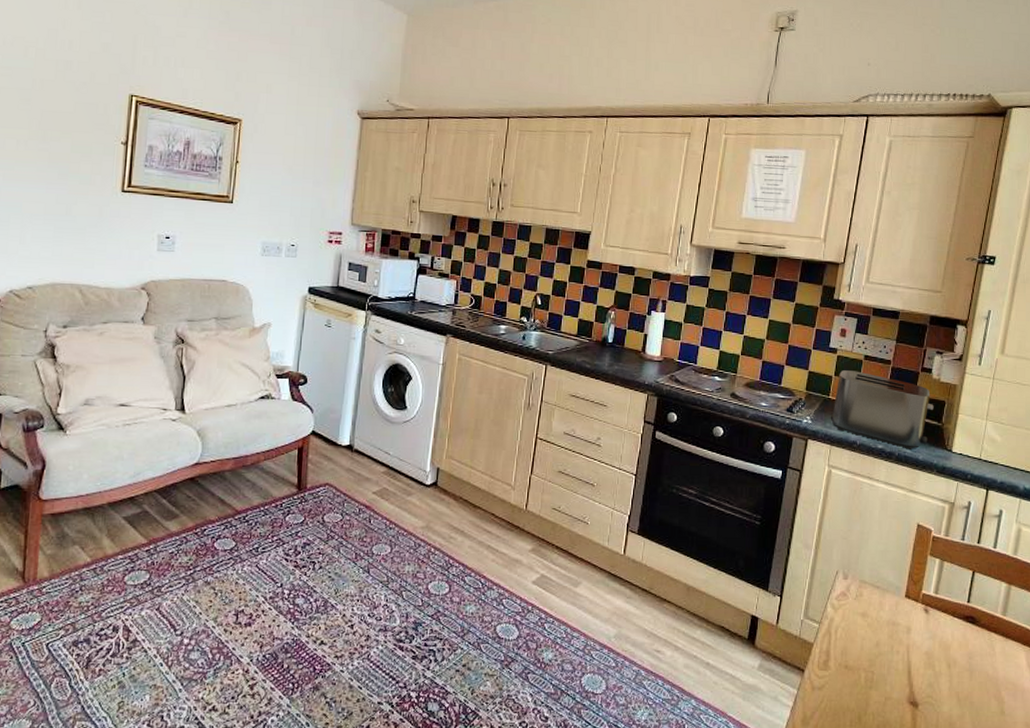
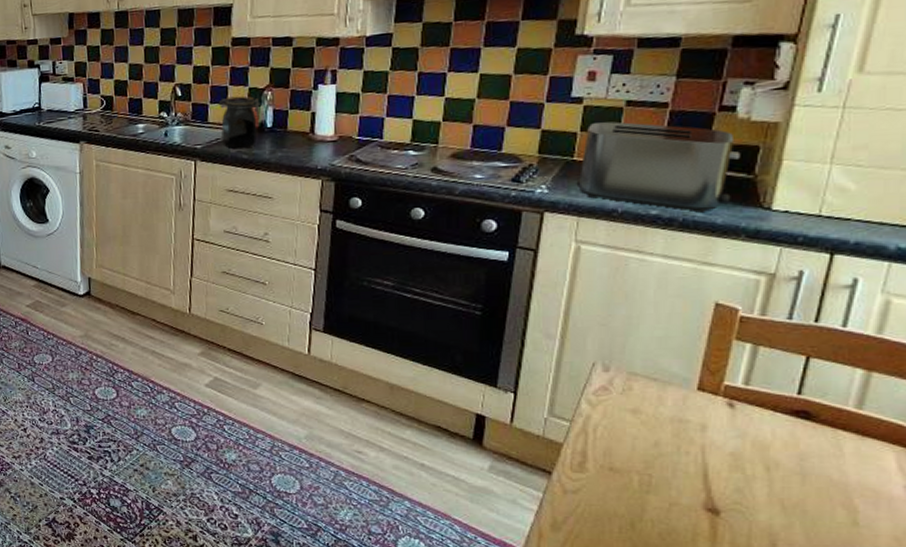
jar: none [571,311,605,359] -> present [219,96,260,149]

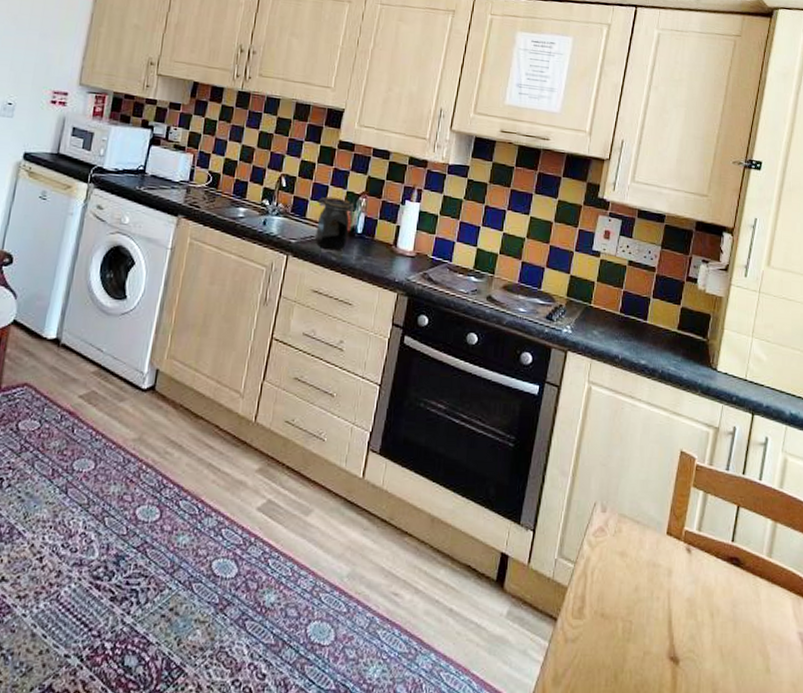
toaster: present [576,121,741,213] -> none [591,276,699,367]

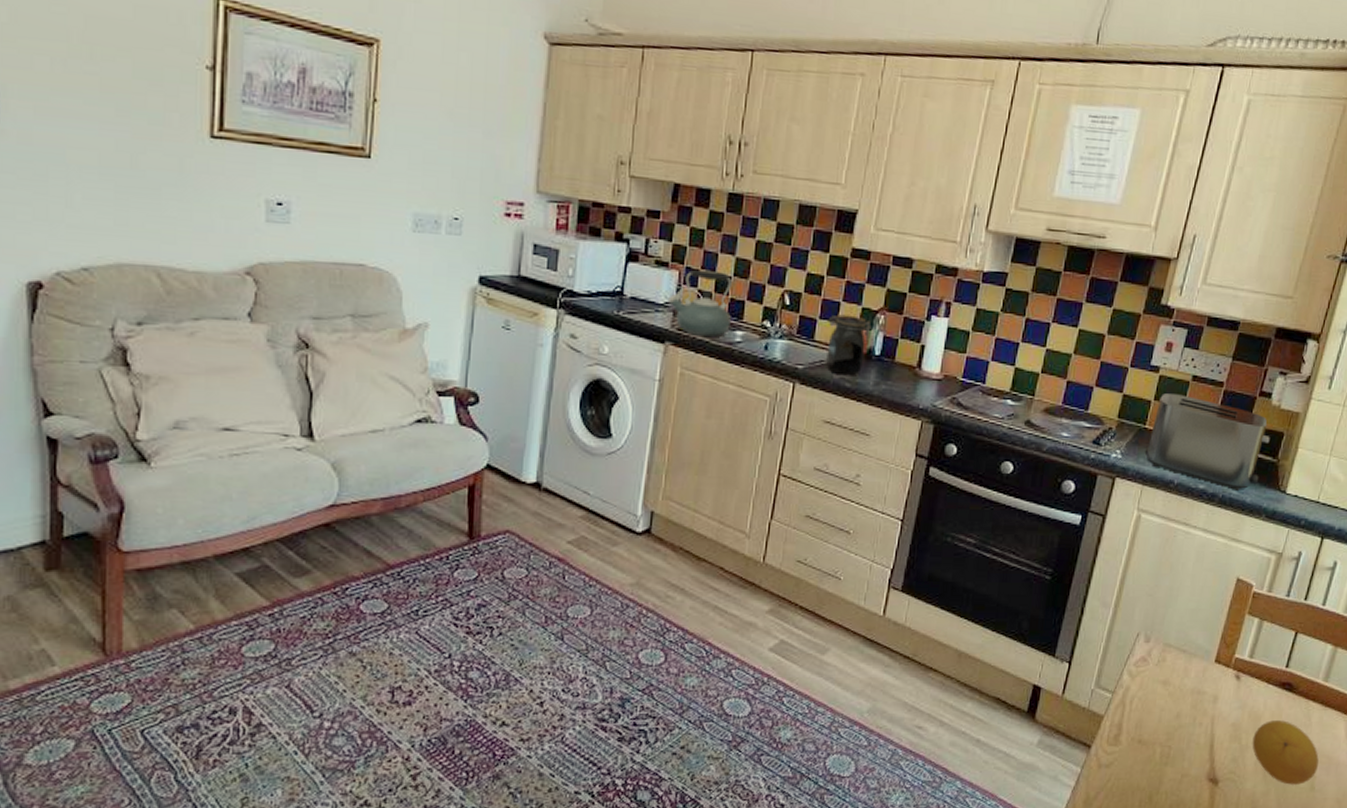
kettle: none [182,153,238,213] -> present [667,269,732,338]
toaster: none [591,276,699,367] -> present [1144,393,1270,490]
fruit: none [707,596,771,666] -> present [1252,720,1319,785]

